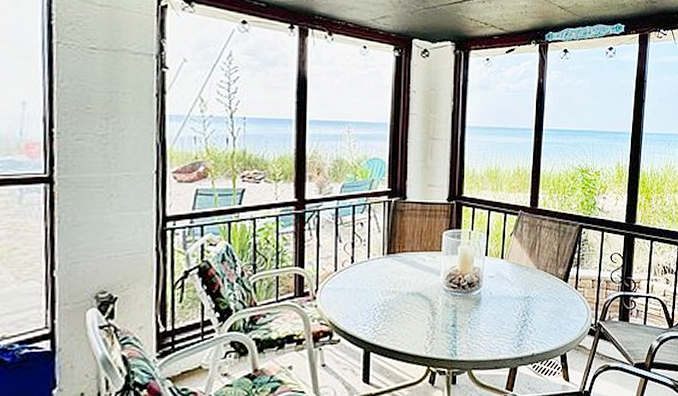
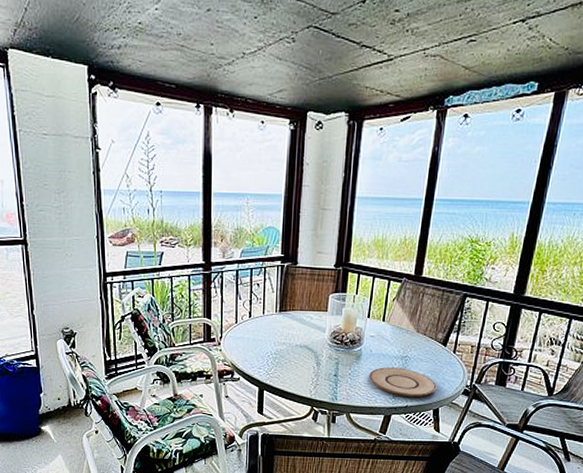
plate: none [491,310,562,344] -> present [369,367,437,398]

